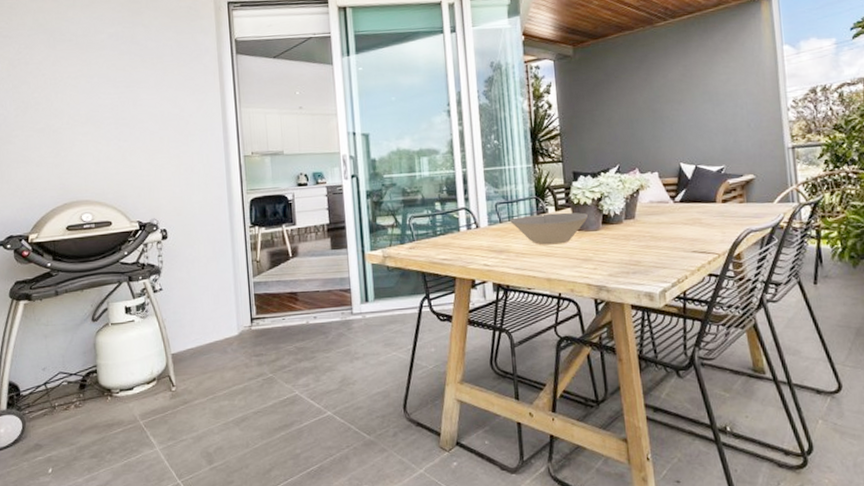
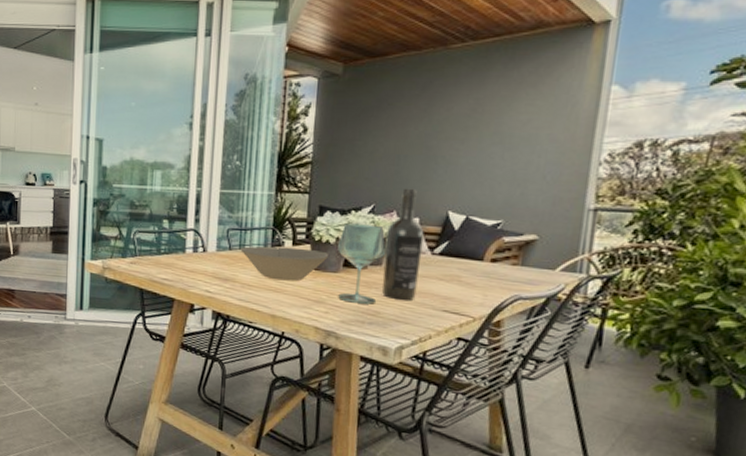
wine glass: none [594,183,636,256] -> present [338,223,387,304]
wine bottle: none [633,148,668,247] -> present [381,189,424,300]

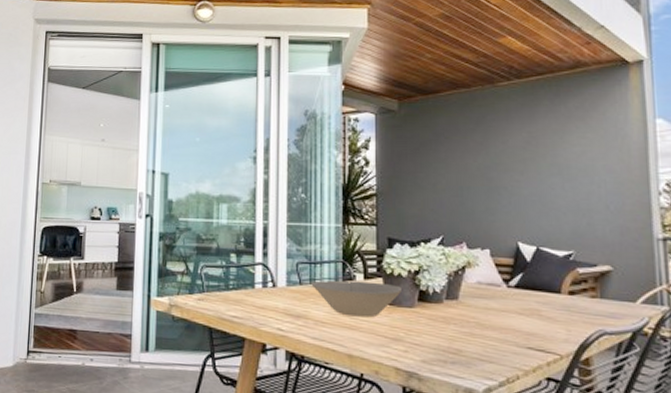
wine glass: present [338,223,387,304] -> none [411,256,461,342]
wine bottle: present [381,189,424,300] -> none [459,220,498,337]

